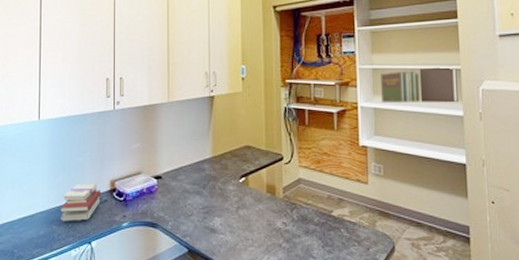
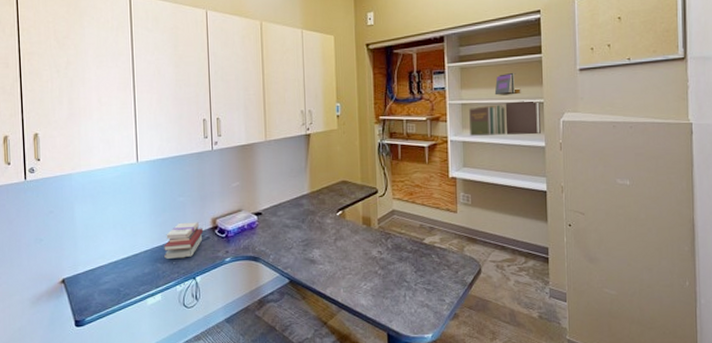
books: none [407,37,436,61] -> present [494,72,521,96]

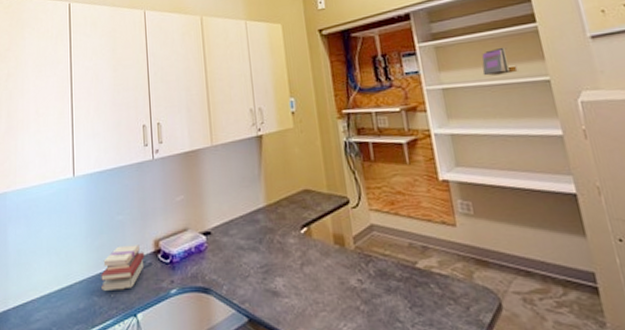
books: present [469,104,507,136] -> none [453,86,508,127]
binder: present [505,99,542,135] -> none [499,77,555,123]

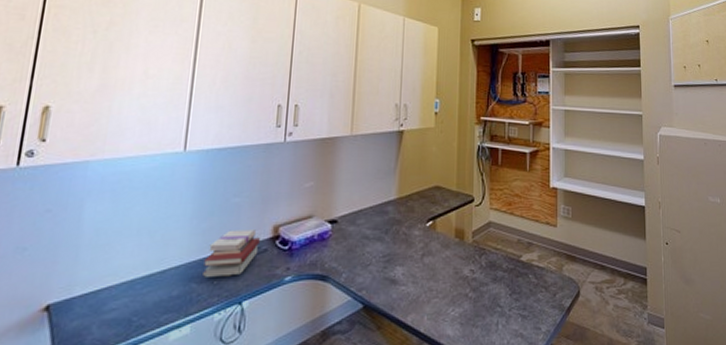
books: present [482,47,518,76] -> none [596,82,622,105]

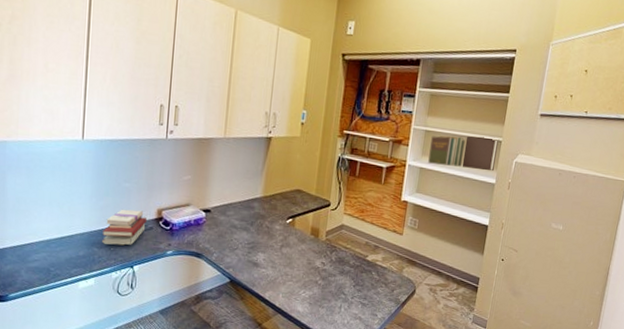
books: none [572,113,608,145] -> present [428,135,466,167]
binder: none [606,111,641,147] -> present [461,136,500,172]

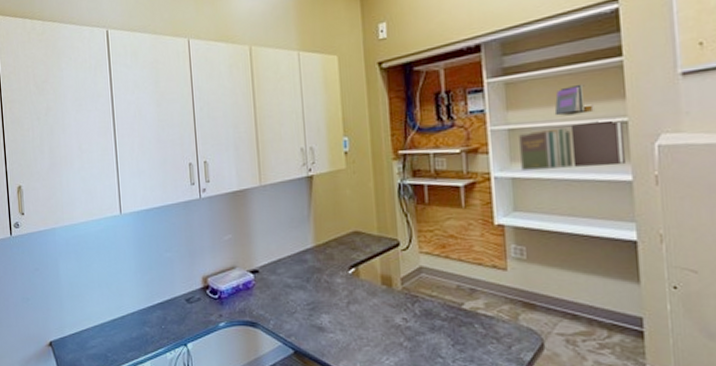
books: present [102,209,148,246] -> none [151,281,194,322]
books: none [458,107,484,130] -> present [554,84,594,116]

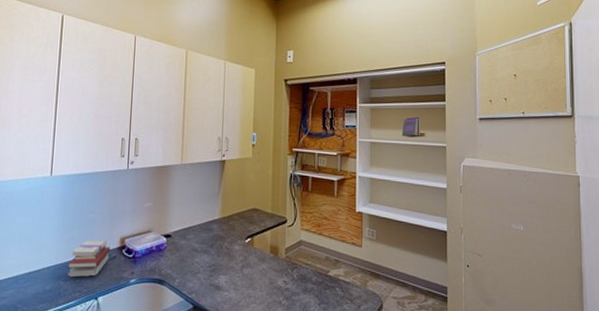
books: none [151,281,194,322] -> present [68,240,111,277]
books: present [519,127,575,170] -> none [377,145,412,174]
binder: present [570,118,627,167] -> none [411,143,444,177]

